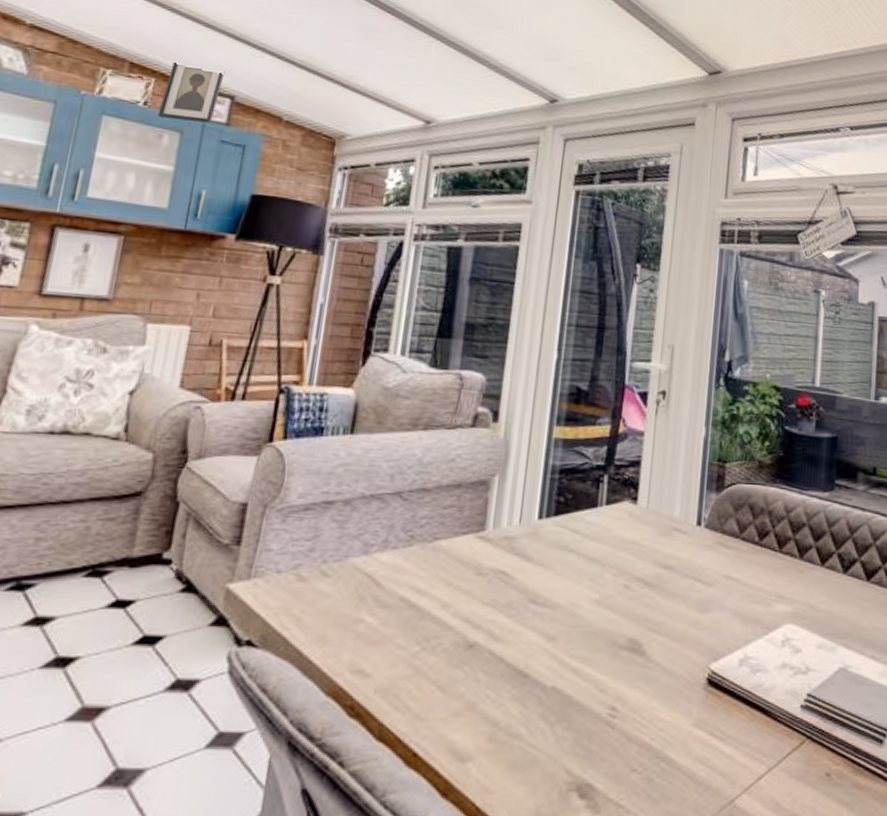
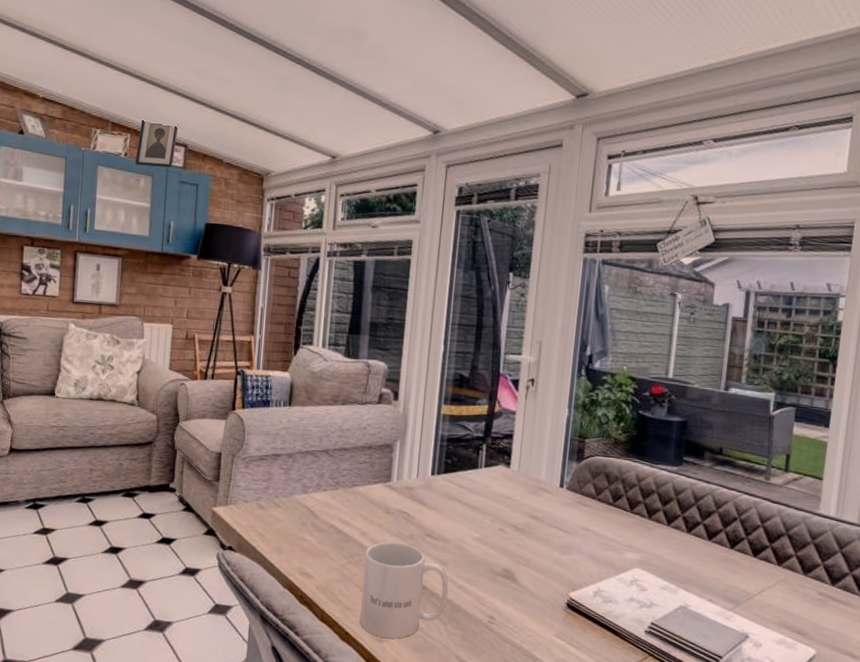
mug: none [434,614,558,755] -> present [360,541,449,639]

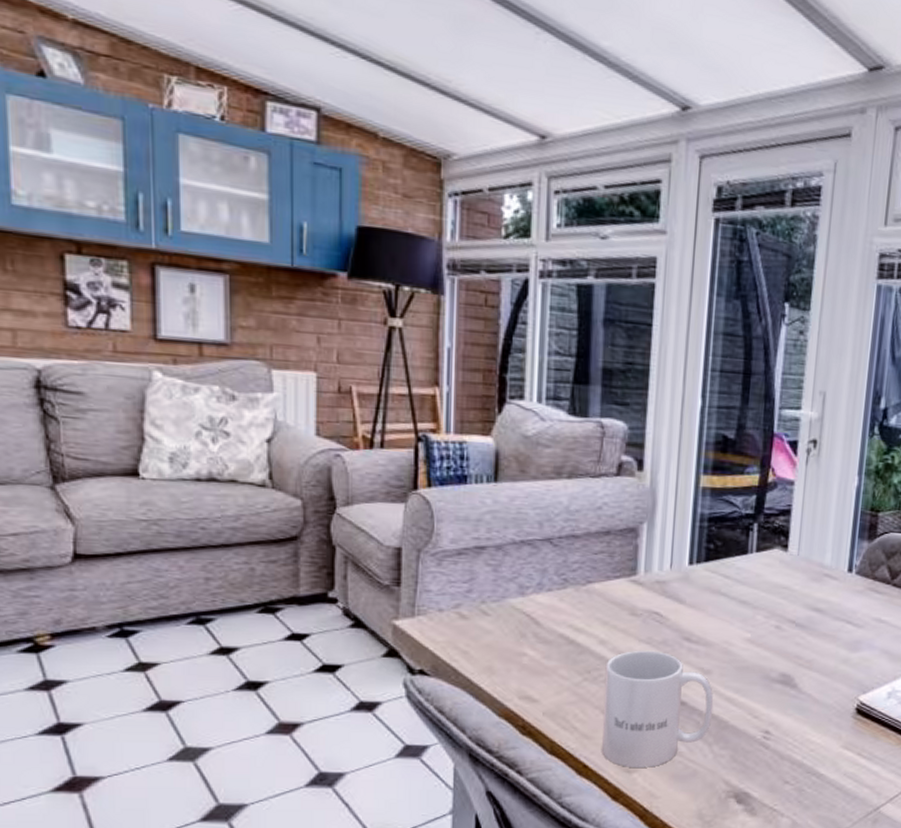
picture frame: present [134,120,179,168] -> none [238,66,305,142]

